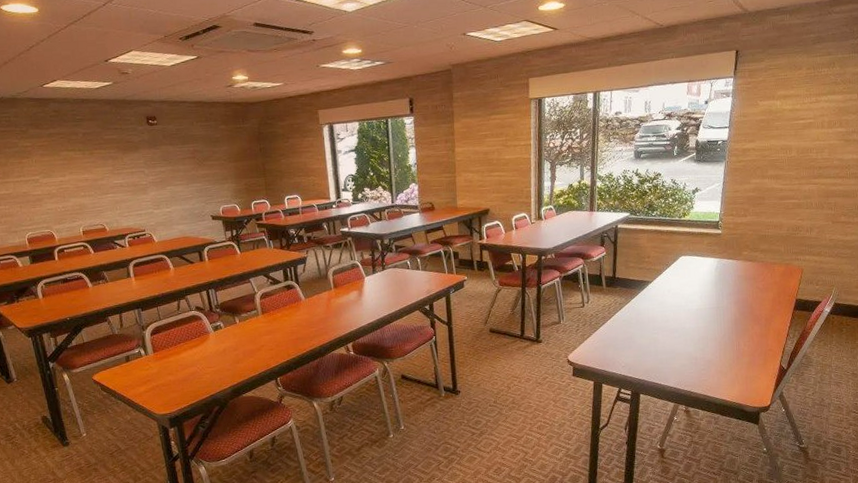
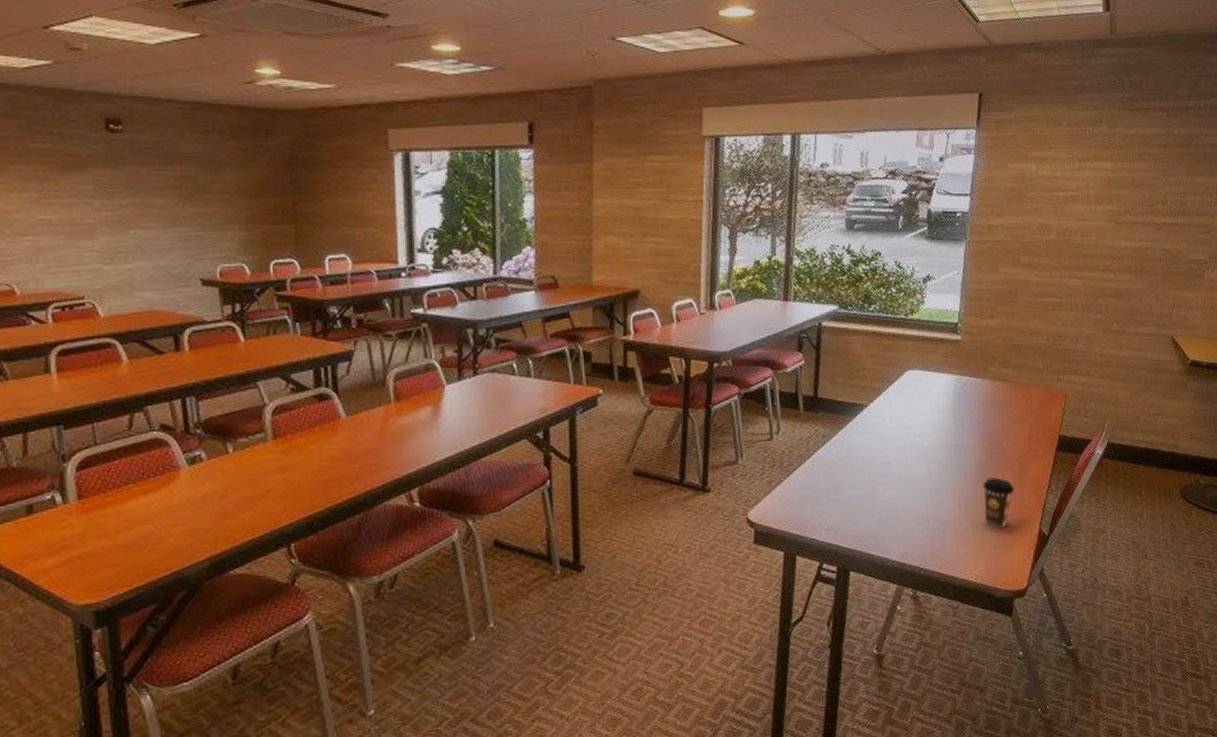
coffee cup: none [737,329,761,364] -> present [983,477,1014,528]

